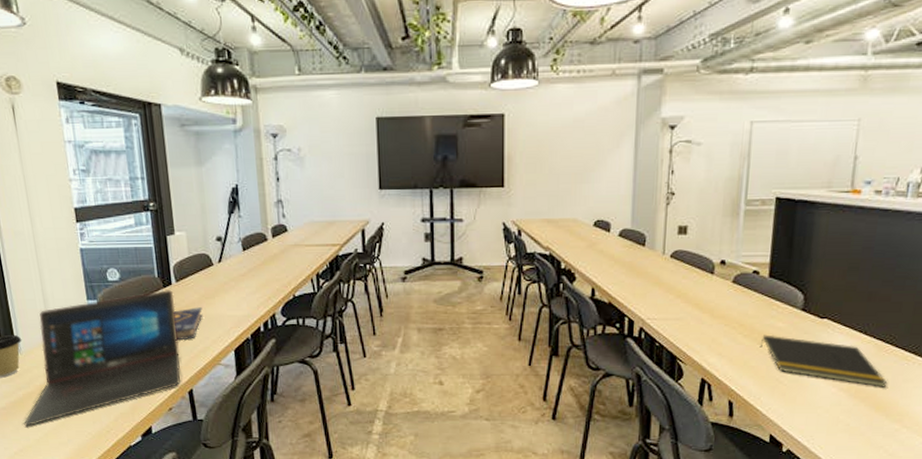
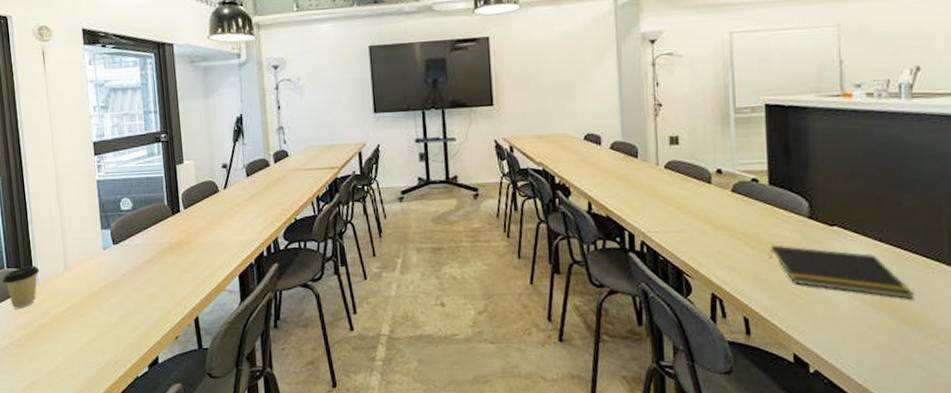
laptop: present [24,290,181,426] -> none [37,217,188,357]
book: present [173,307,203,340] -> none [181,233,209,266]

